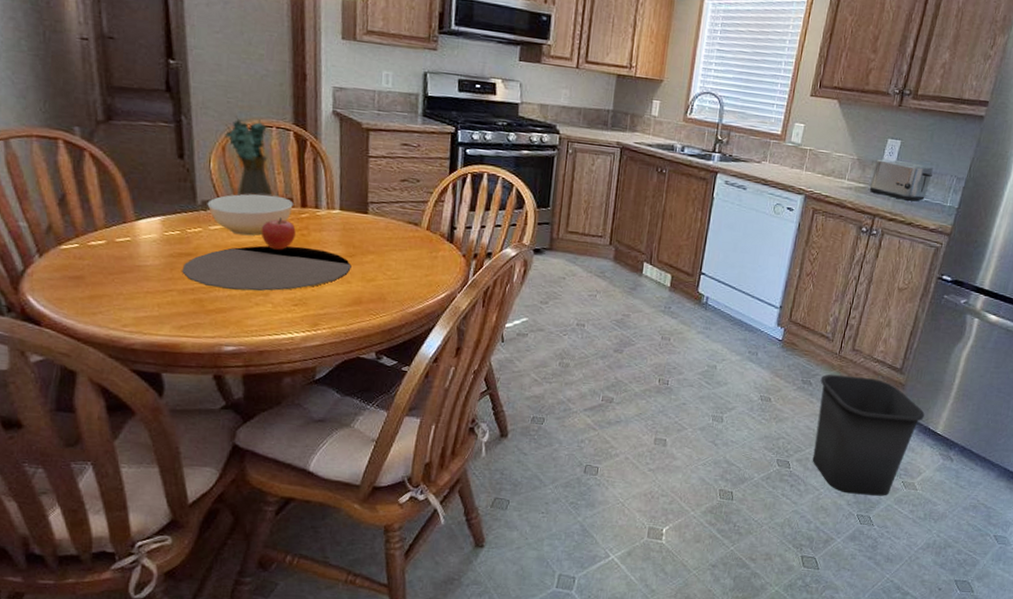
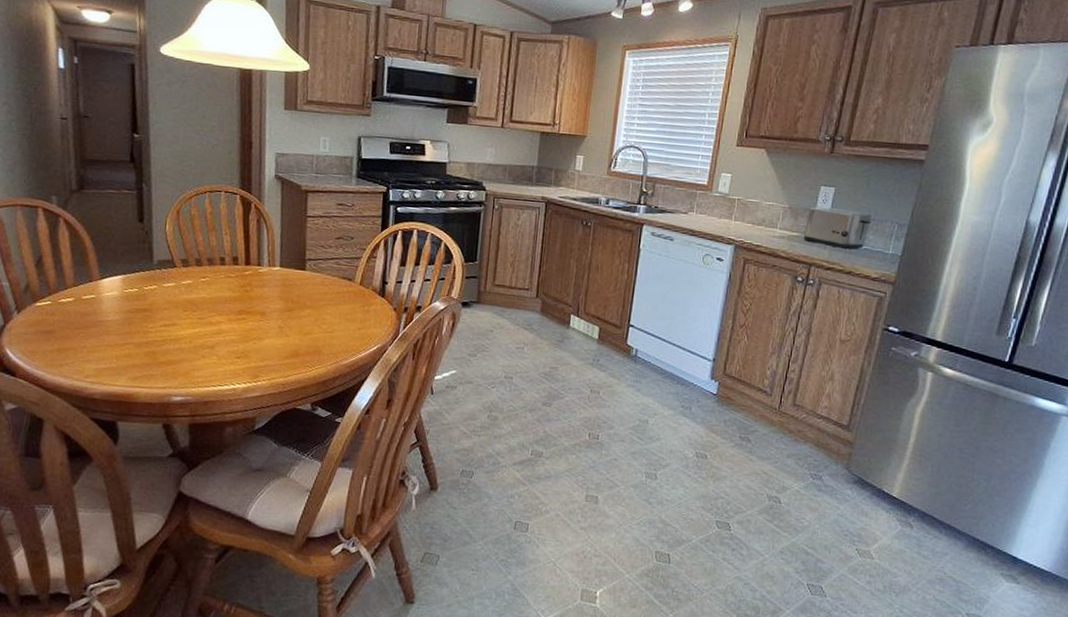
placemat: present [182,245,351,292] -> none [138,301,290,345]
bowl: present [207,194,293,236] -> none [162,253,238,292]
vase: present [225,115,273,197] -> none [180,182,220,256]
fruit: present [261,218,296,250] -> none [208,275,240,305]
waste bin: present [812,374,925,496] -> none [754,430,877,565]

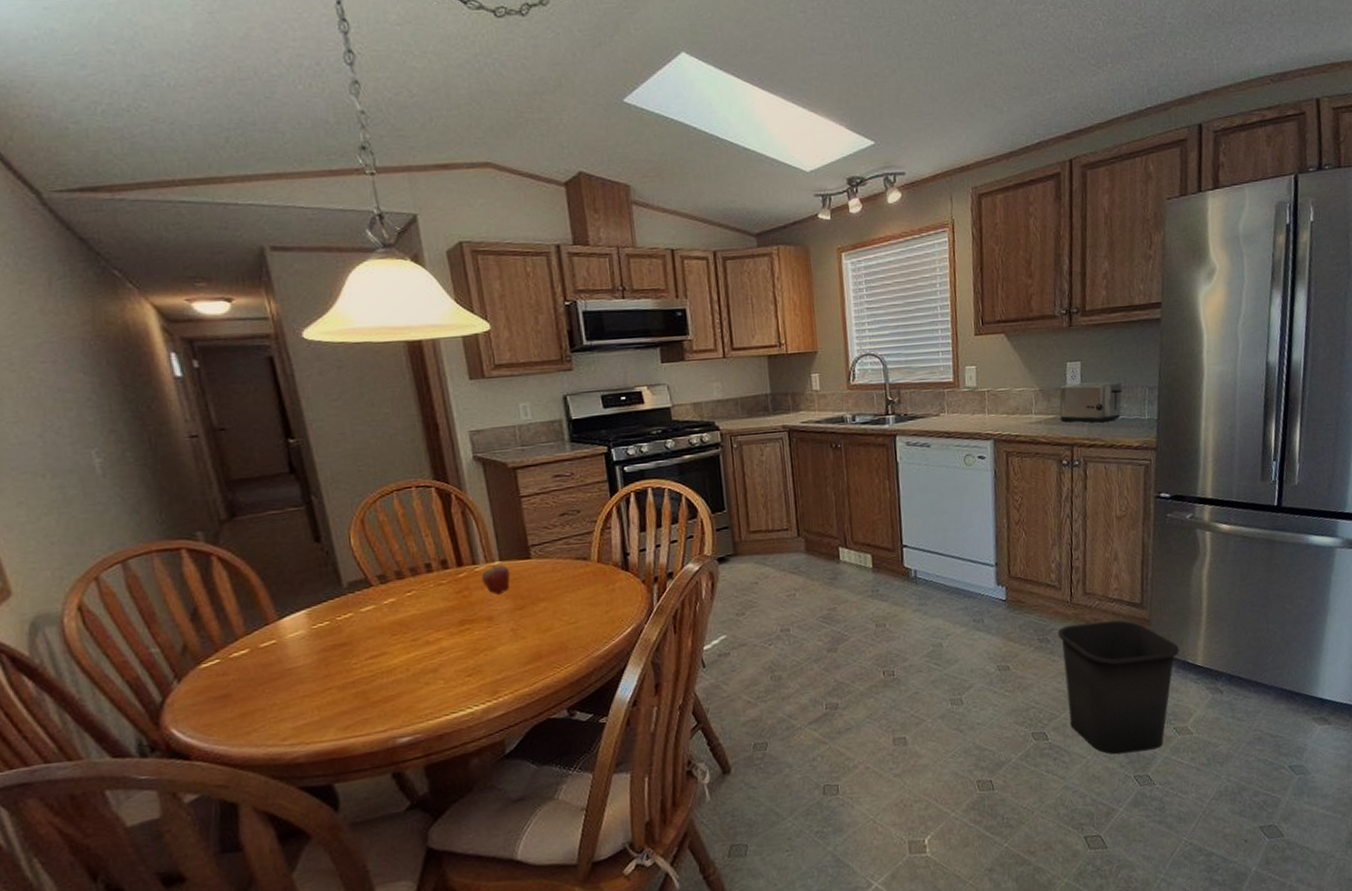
fruit: none [263,261,286,295] -> present [482,554,510,594]
waste bin: none [754,430,877,565] -> present [1057,620,1179,755]

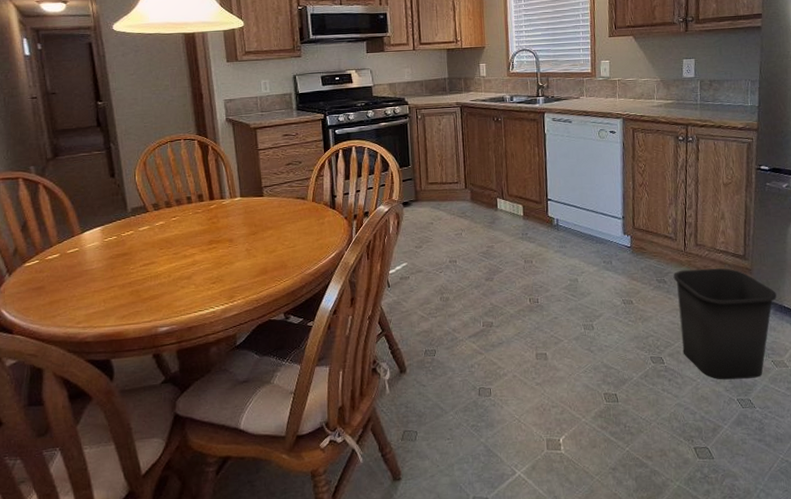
fruit: present [482,554,510,594] -> none [227,192,247,222]
toaster: present [1059,381,1123,423] -> none [676,75,730,108]

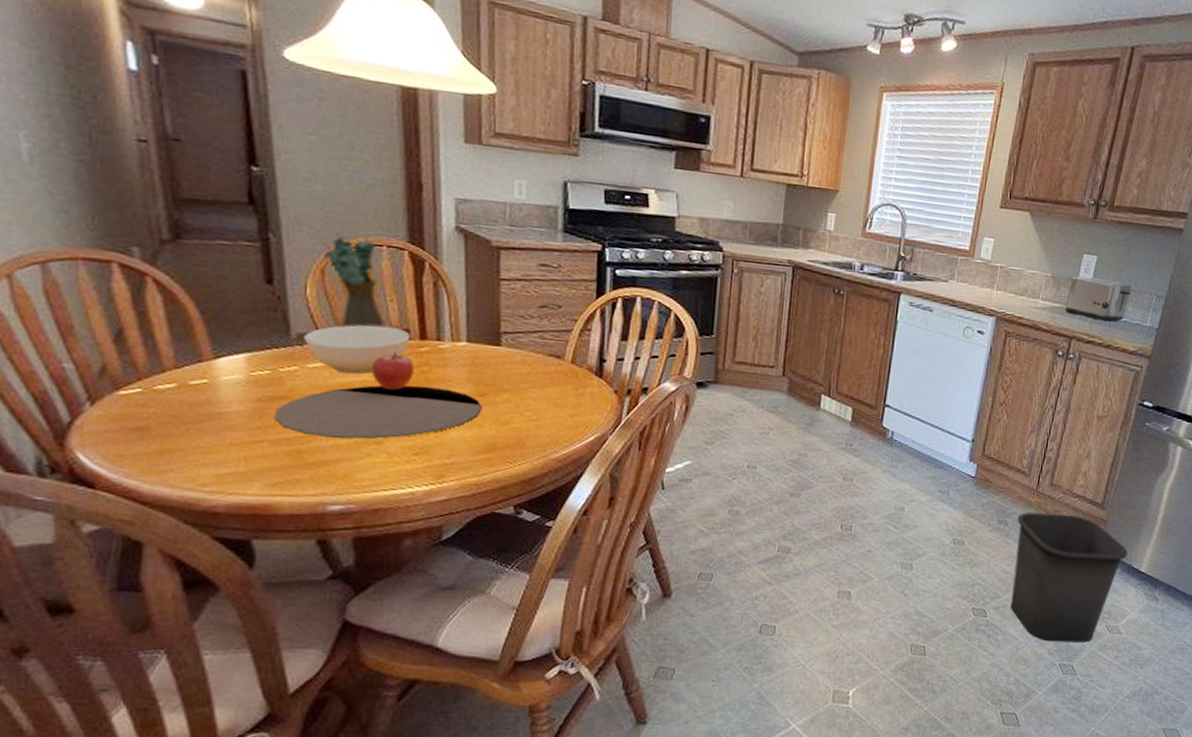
placemat: none [121,232,255,279] -> present [274,385,482,440]
bowl: none [136,194,203,231] -> present [303,324,410,374]
vase: none [145,135,186,199] -> present [324,232,385,328]
fruit: none [180,211,208,239] -> present [371,352,414,390]
toaster: none [676,75,730,108] -> present [1065,275,1132,322]

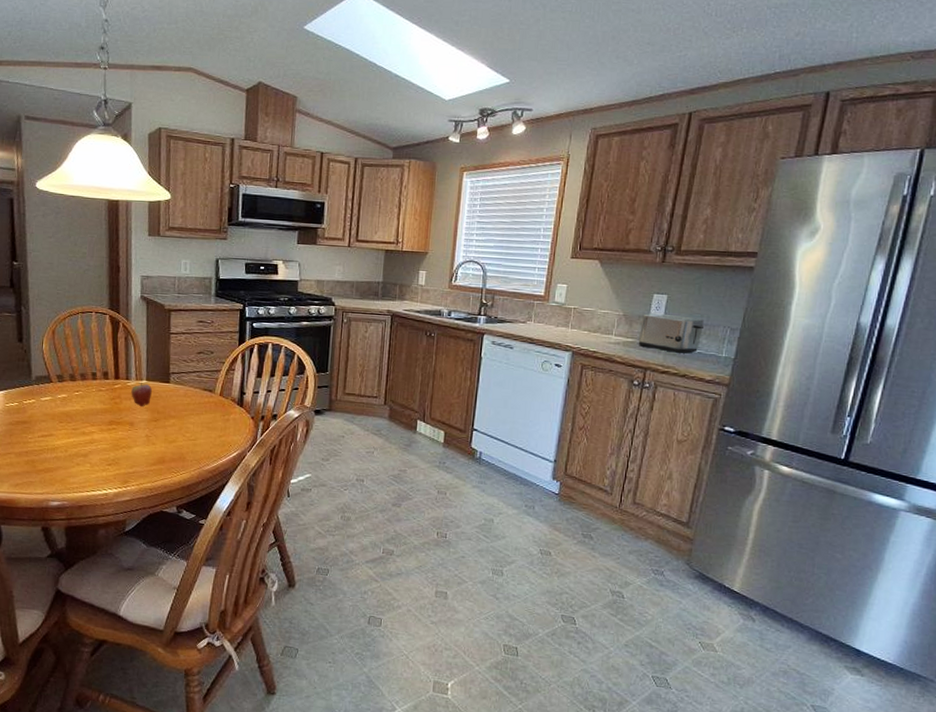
placemat: present [274,385,482,440] -> none [19,413,156,453]
bowl: present [303,324,410,374] -> none [39,369,108,405]
vase: present [324,232,385,328] -> none [55,304,92,371]
fruit: present [371,352,414,390] -> none [82,389,110,417]
fruit: none [445,334,475,376] -> present [131,375,152,406]
waste bin: present [1010,512,1128,643] -> none [599,527,718,657]

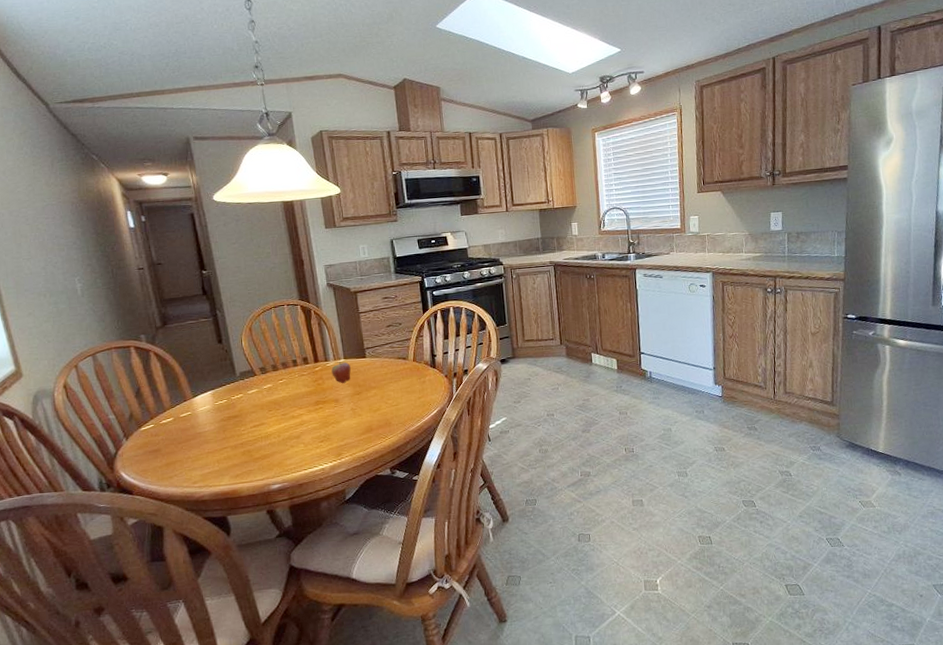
toaster: present [638,313,705,354] -> none [764,227,817,260]

